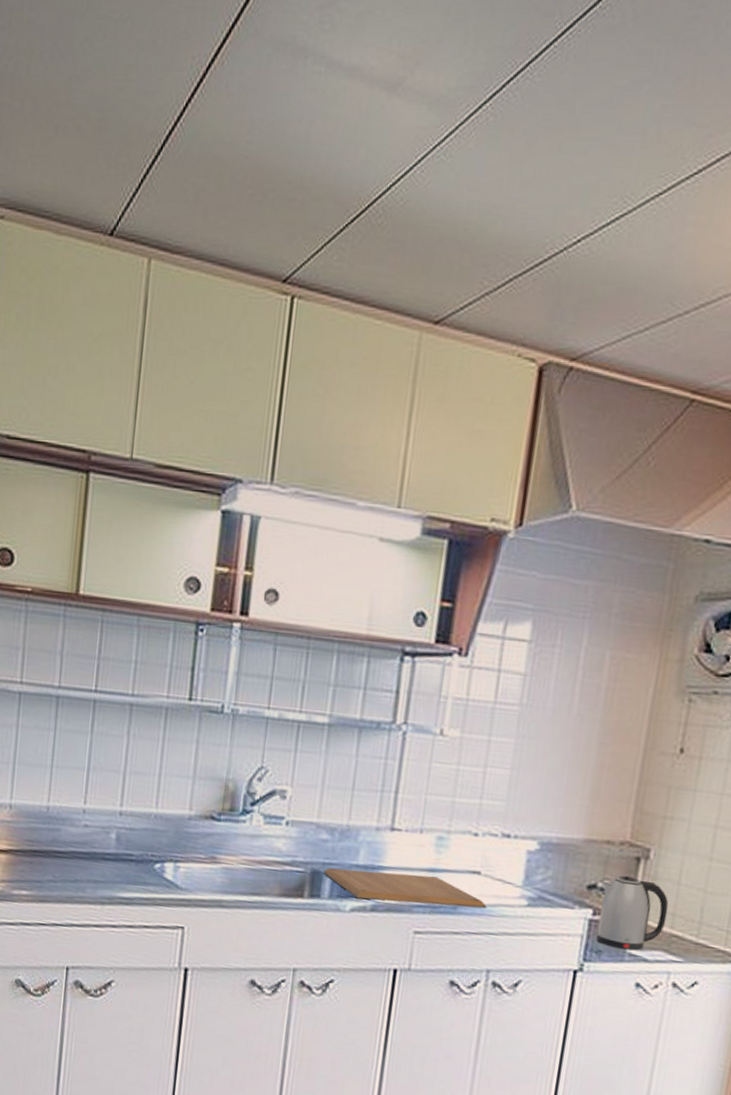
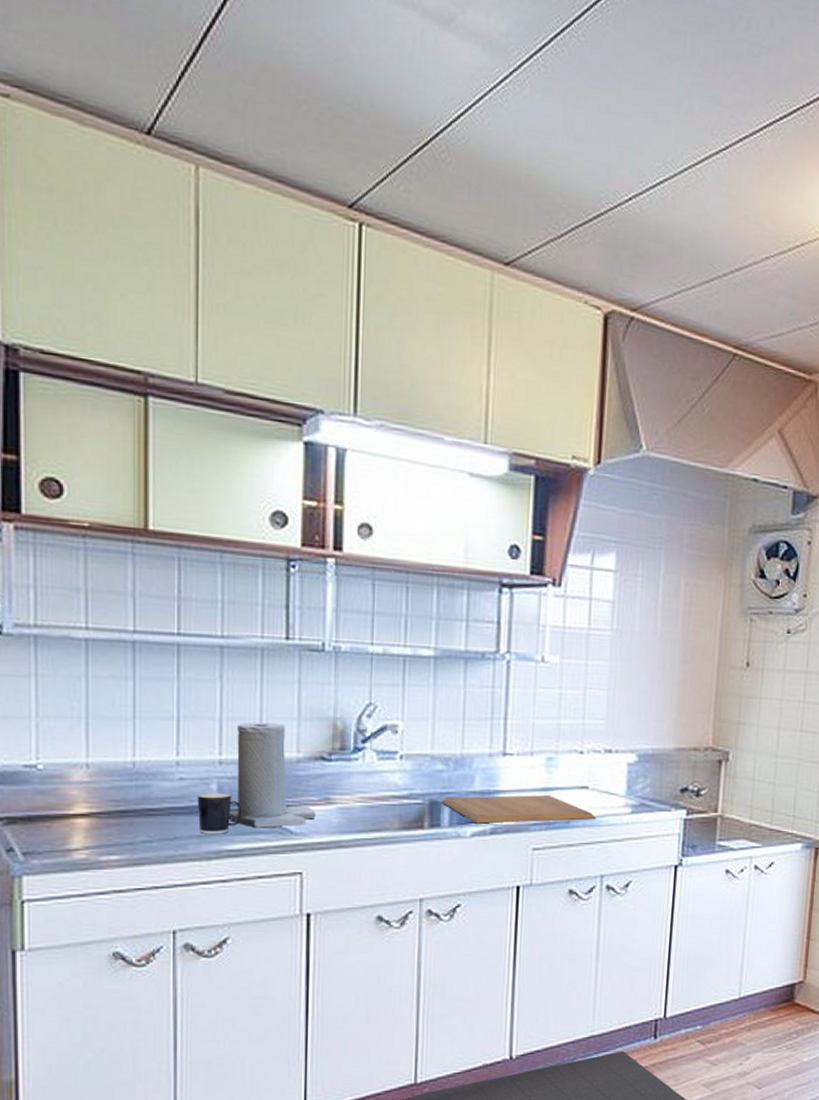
mug: none [97,840,136,882] -> present [197,792,242,834]
paper towel: none [123,777,202,882] -> present [228,722,316,828]
kettle: present [596,875,669,951] -> none [691,777,747,842]

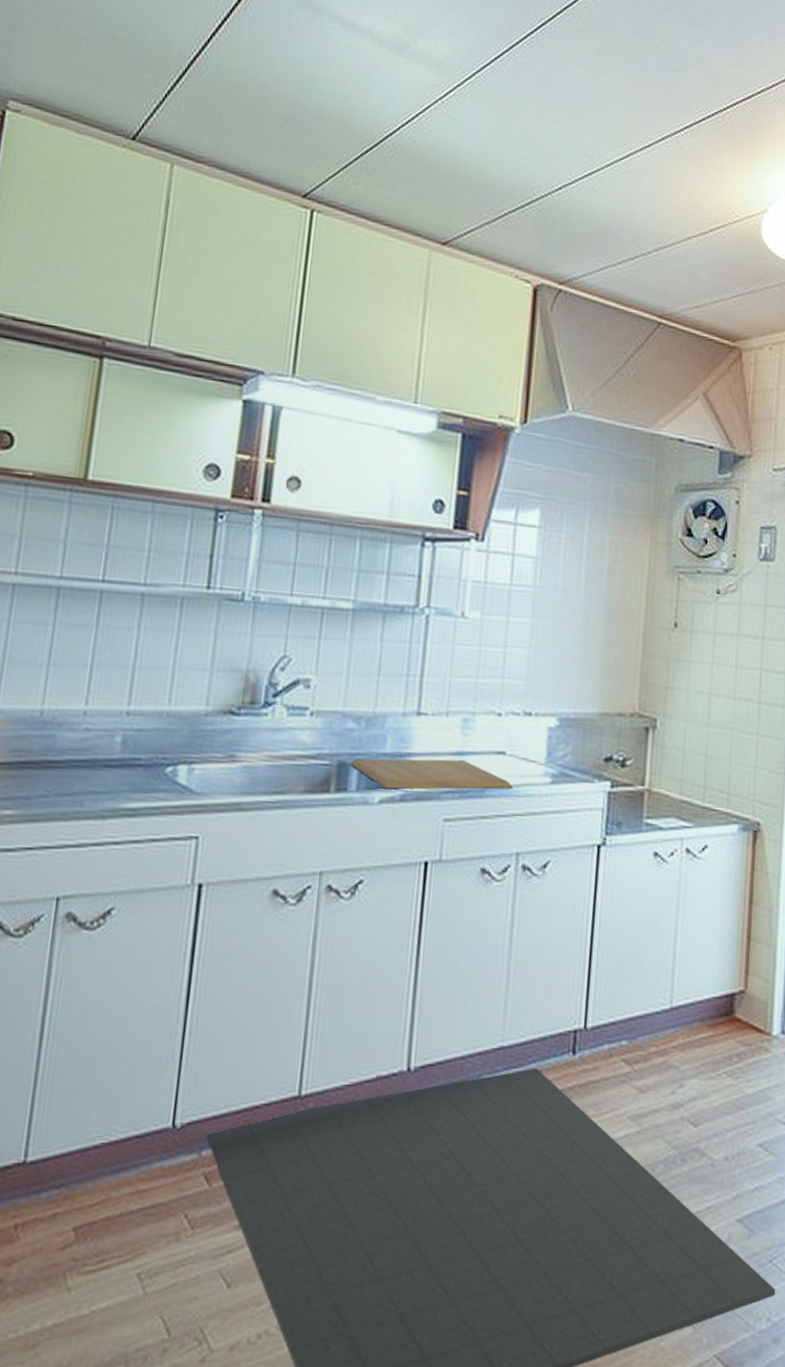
mug: present [197,792,242,834] -> none [98,745,144,791]
paper towel: present [228,722,316,828] -> none [129,672,219,786]

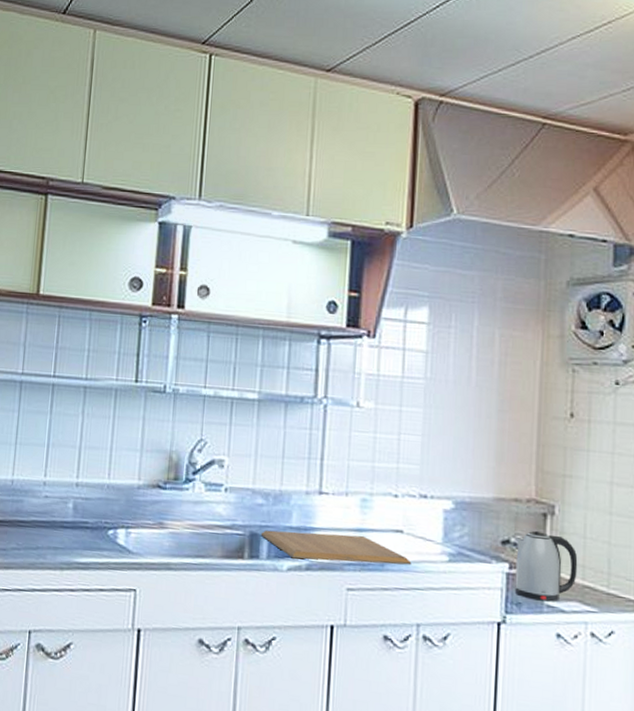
kettle: none [615,746,677,820] -> present [514,530,578,602]

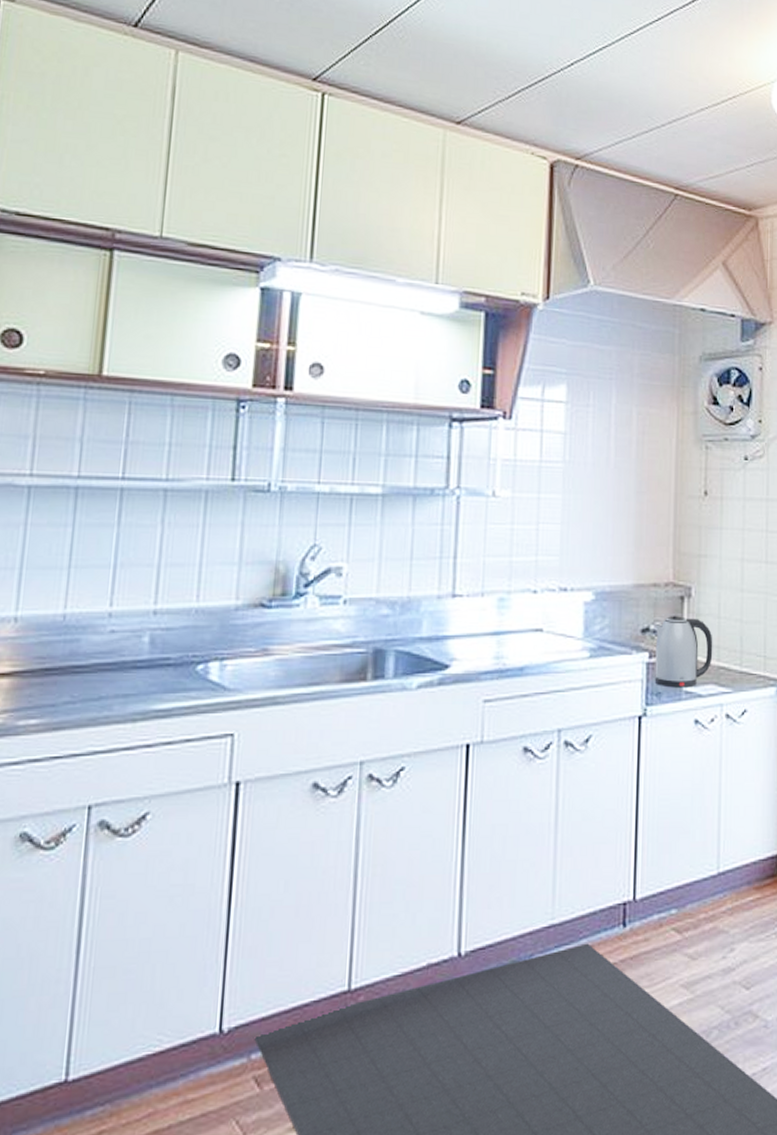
chopping board: present [260,530,412,566] -> none [386,640,552,673]

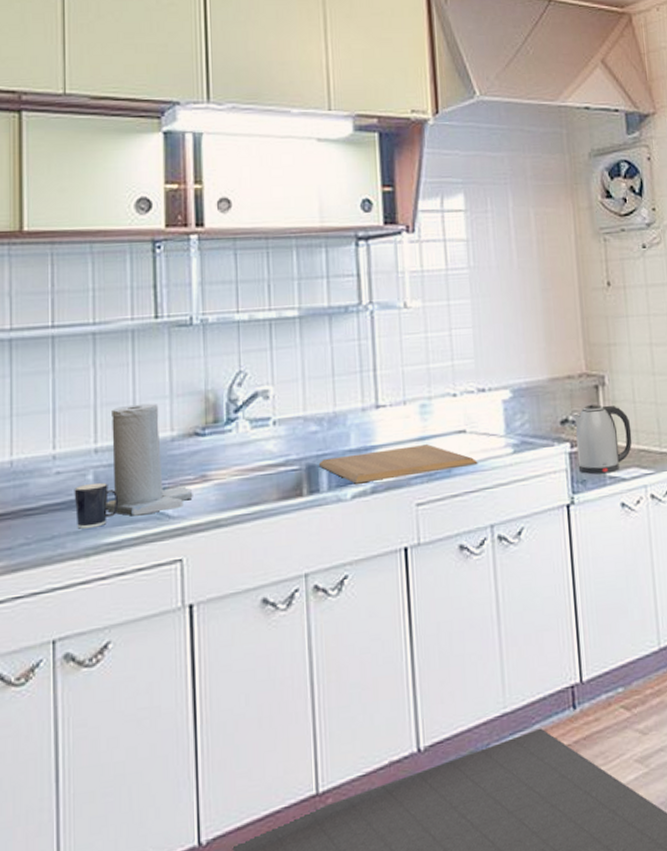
mug: none [126,645,174,692] -> present [74,482,119,529]
paper towel: none [159,568,252,684] -> present [106,403,193,516]
chopping board: none [386,640,552,673] -> present [318,444,478,484]

